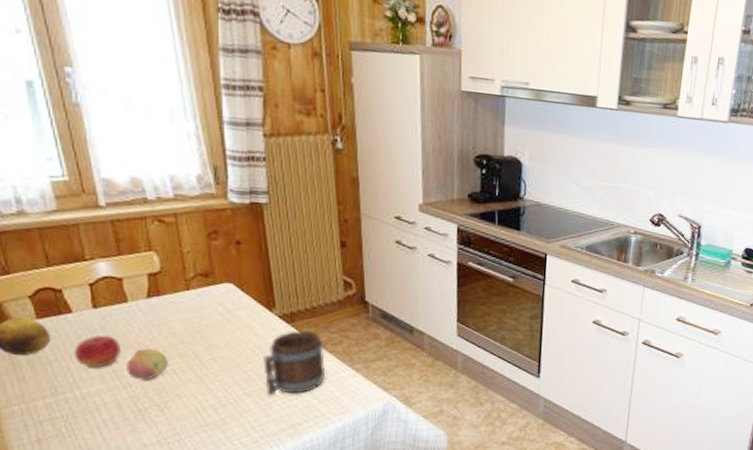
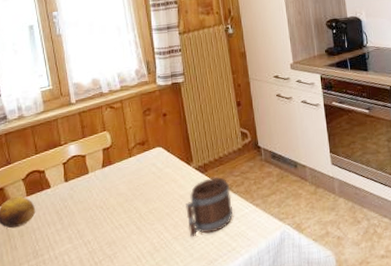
fruit: present [73,336,122,368] -> none [50,203,84,232]
fruit: present [126,347,168,380] -> none [87,208,117,237]

